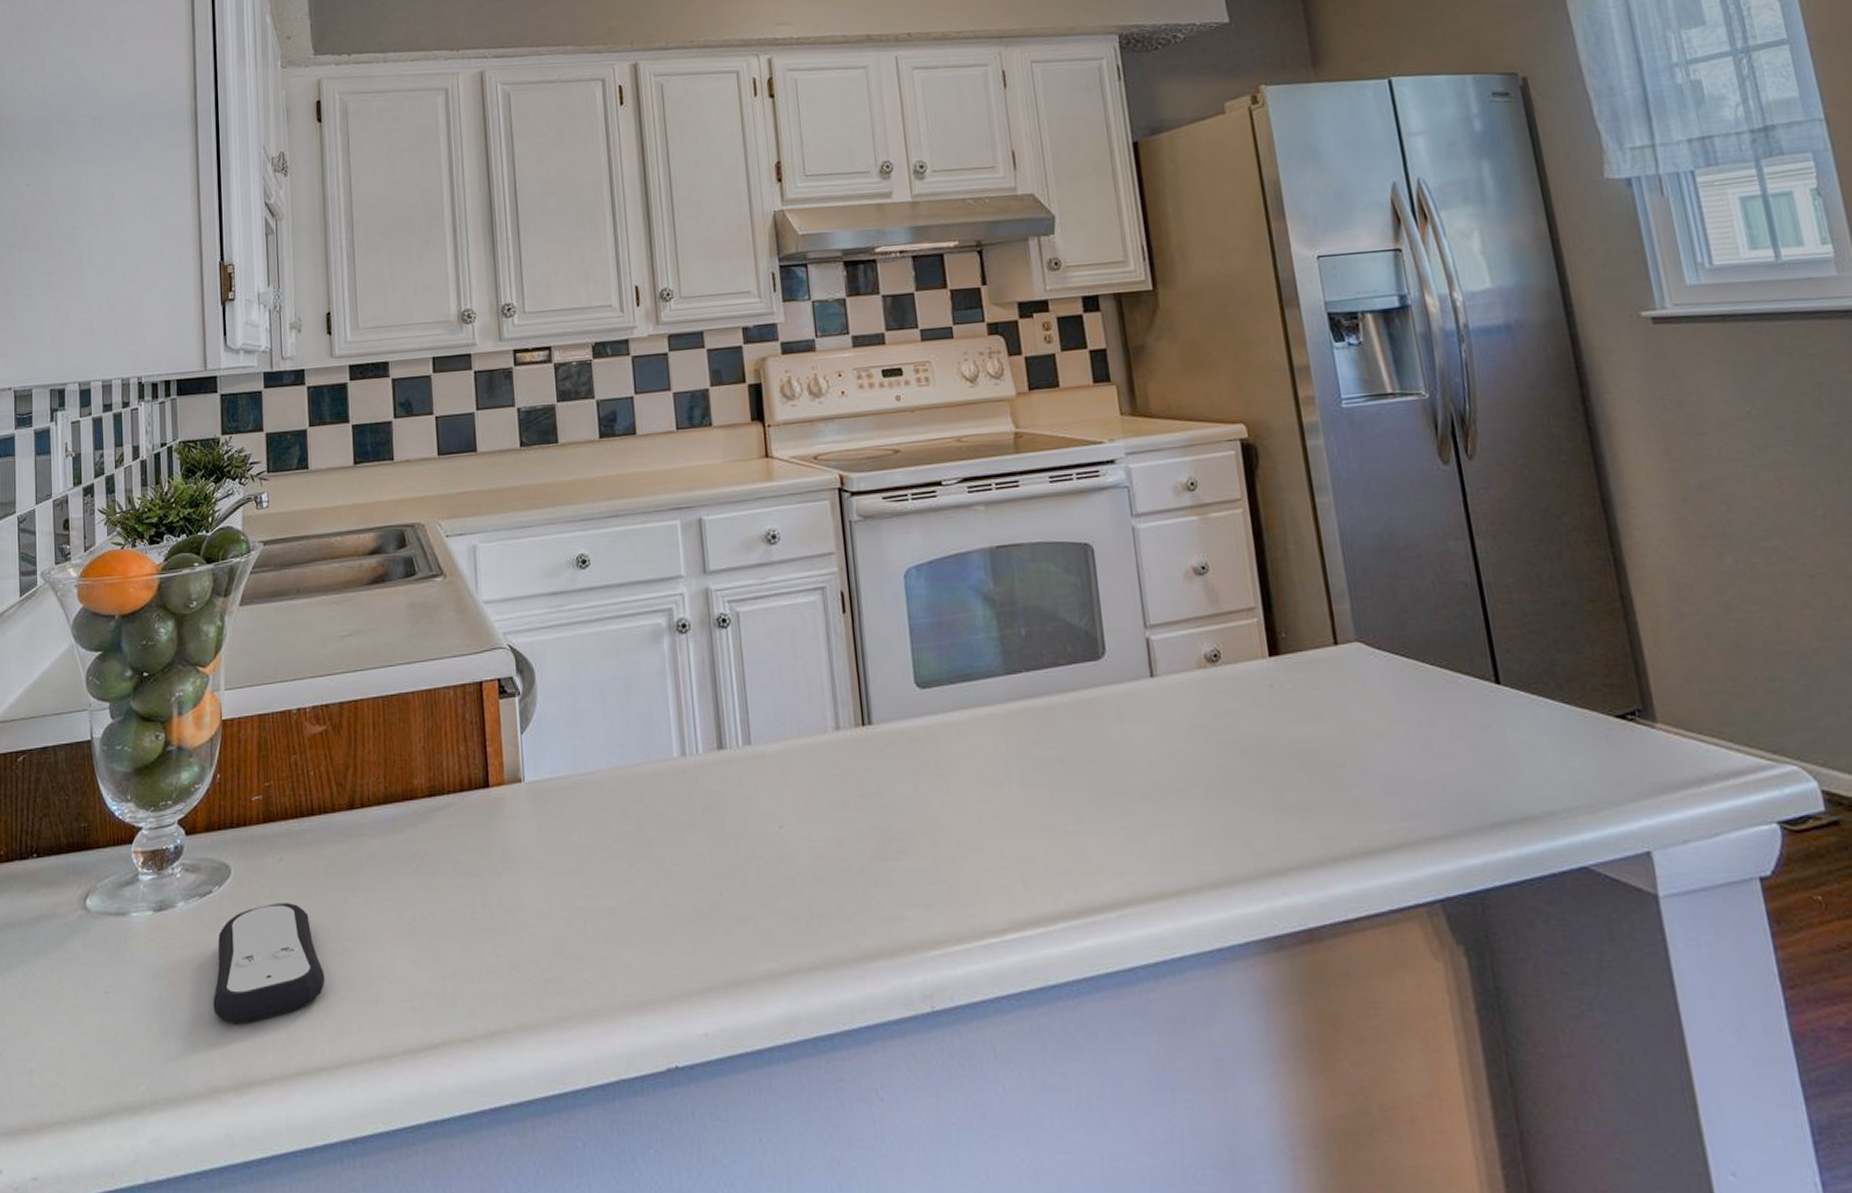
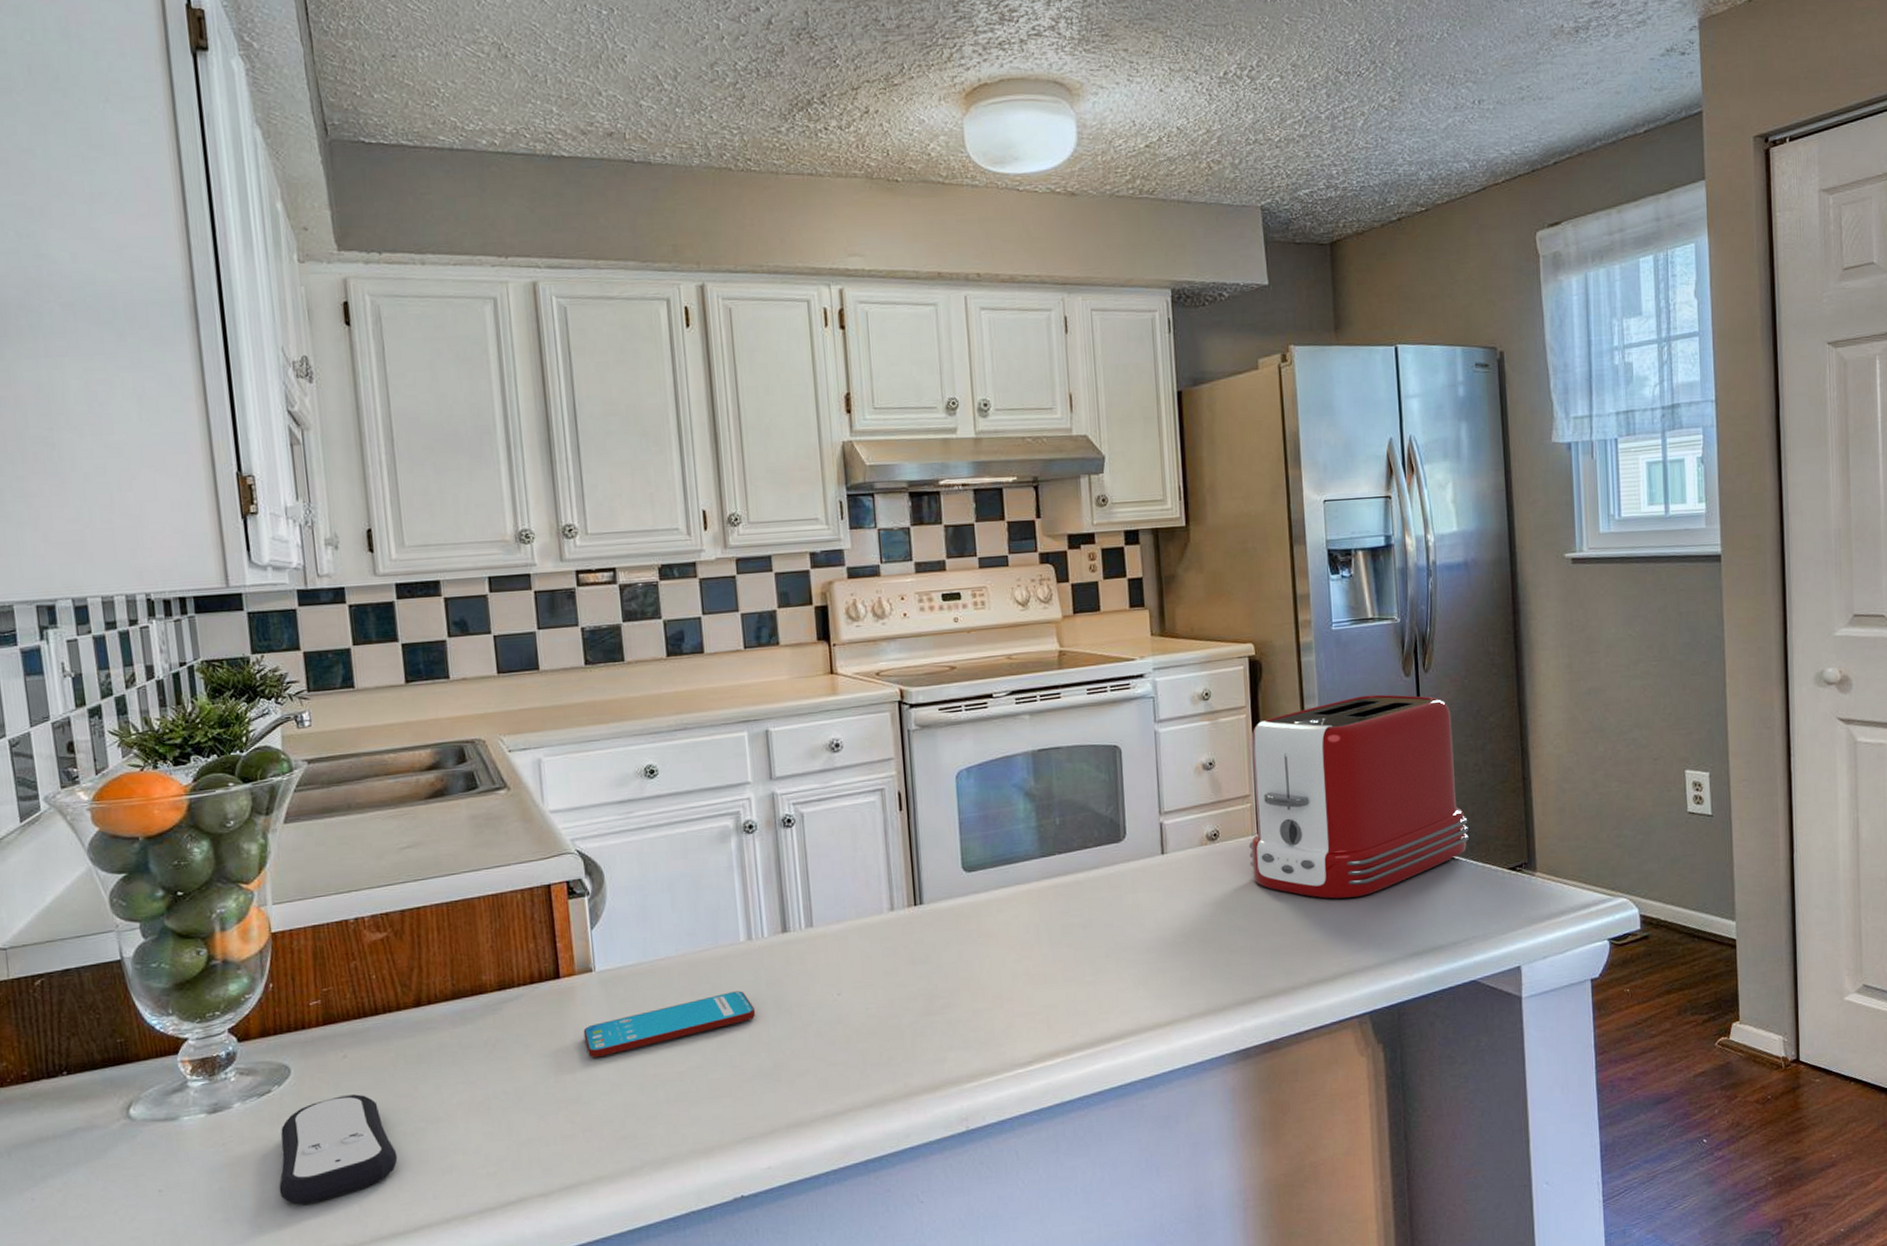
smartphone: none [511,815,691,883] -> present [583,991,756,1058]
toaster: none [1251,486,1554,745] -> present [1249,694,1469,899]

